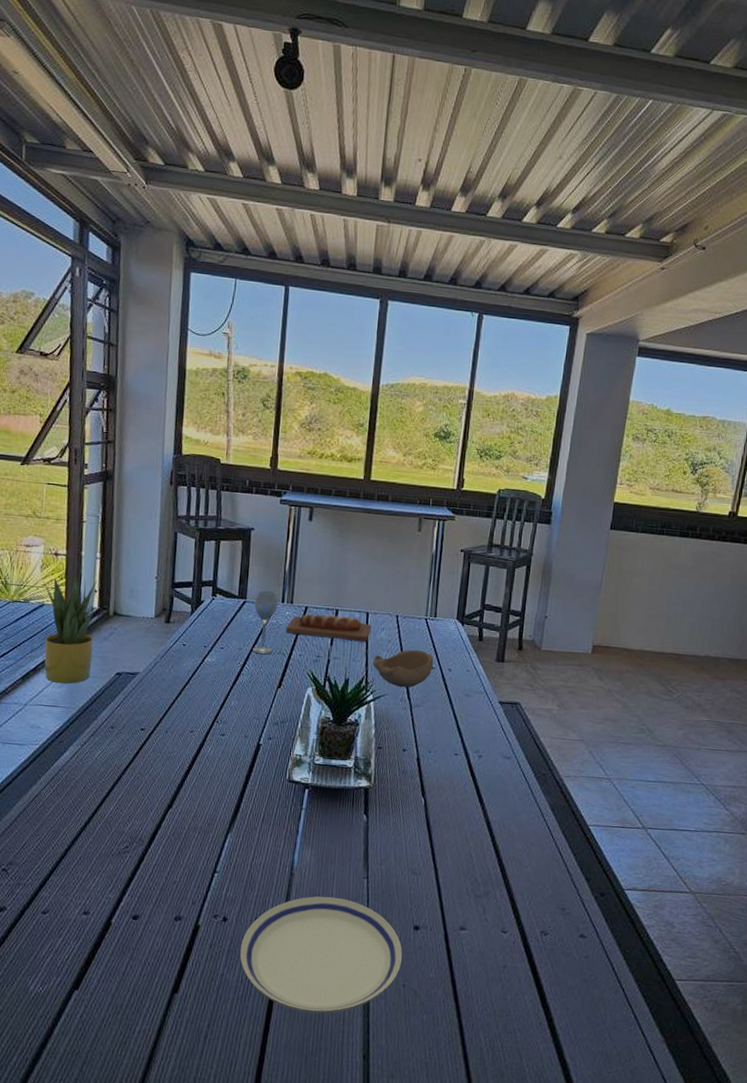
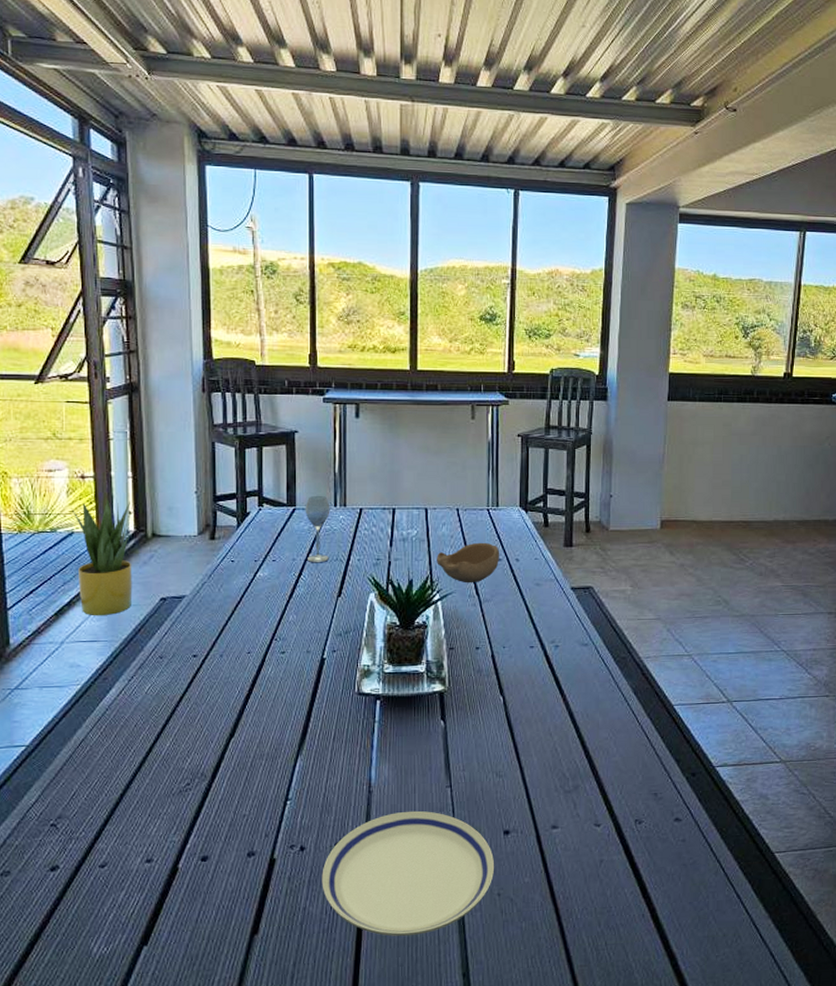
bread loaf: present [285,614,372,642] -> none [340,515,432,539]

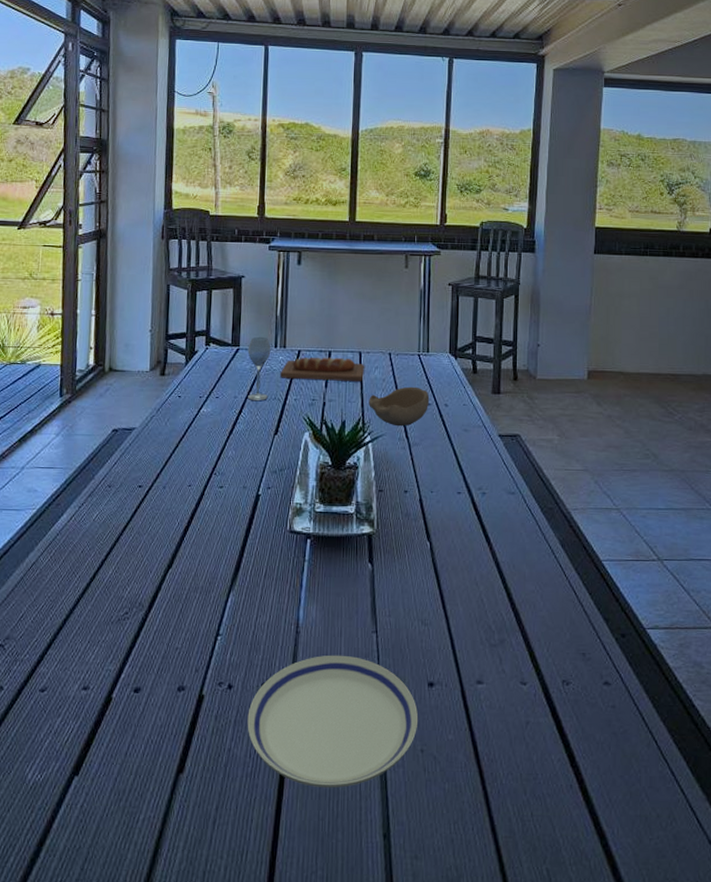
planter: present [71,499,133,615] -> none [40,335,92,443]
bread loaf: none [340,515,432,539] -> present [279,357,365,382]

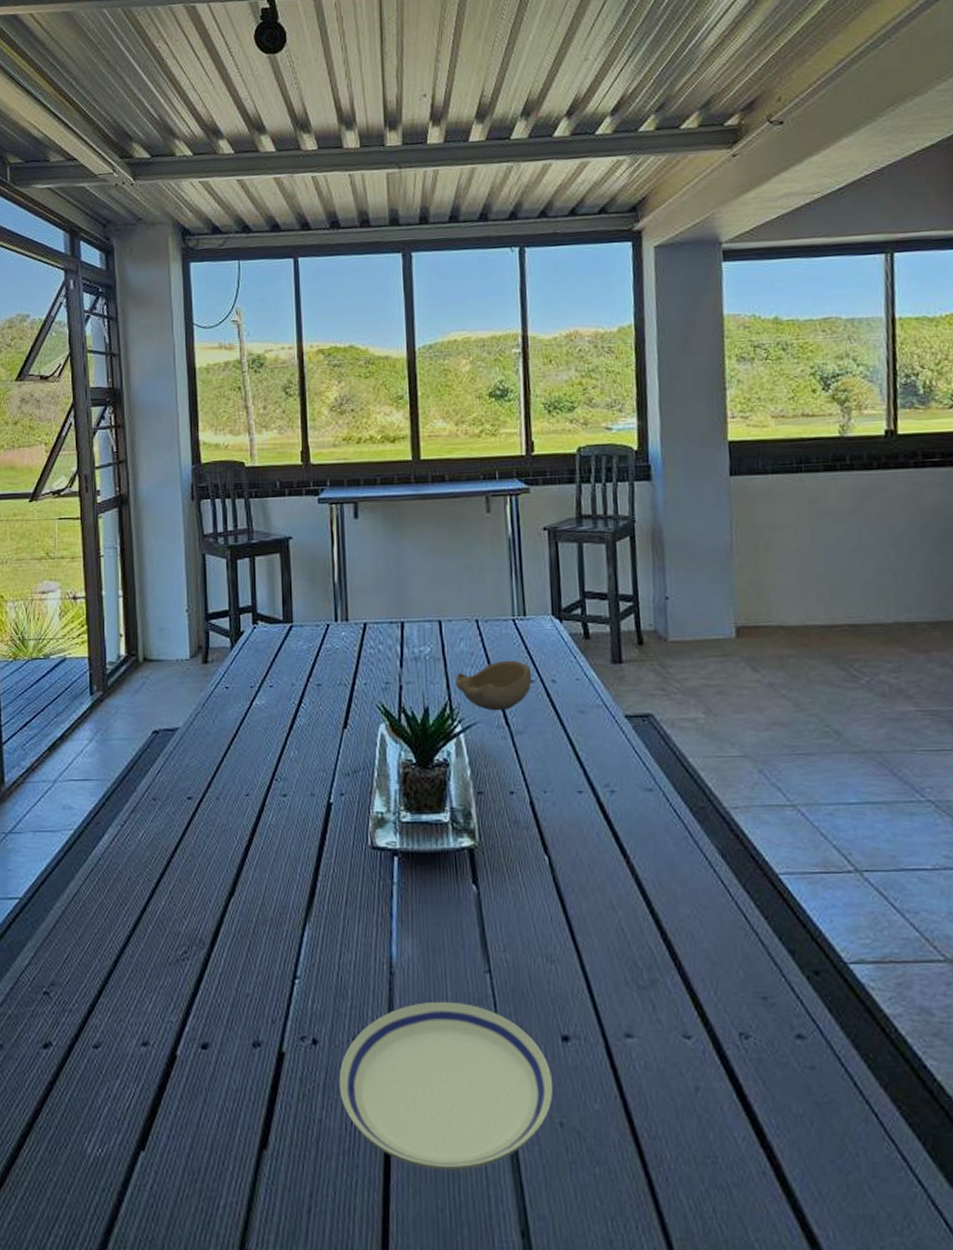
wineglass: present [247,336,271,402] -> none [303,609,332,689]
bread loaf: present [279,357,365,382] -> none [343,629,448,659]

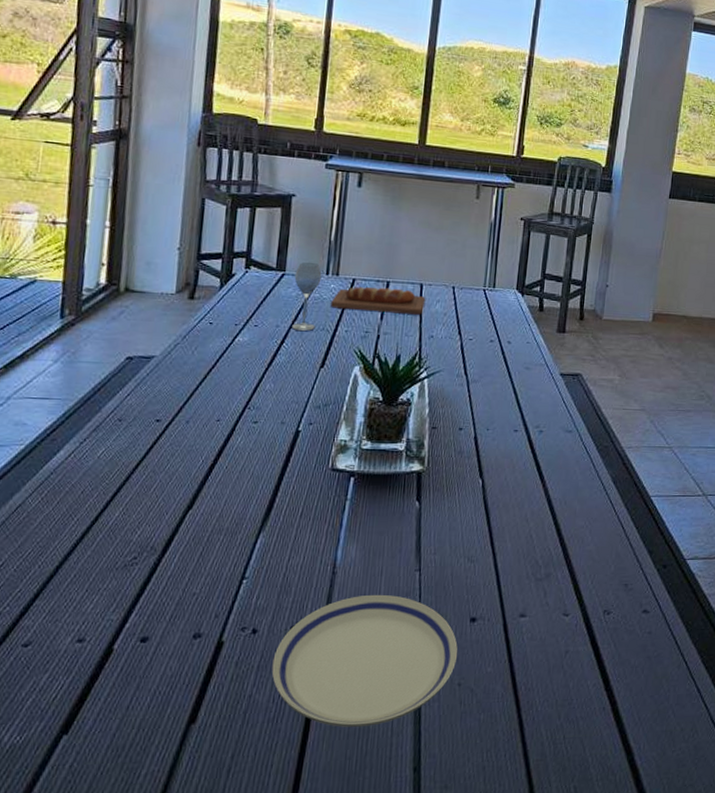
wineglass: none [303,609,332,689] -> present [292,262,322,332]
bread loaf: none [343,629,448,659] -> present [330,287,426,315]
bowl: present [455,660,533,711] -> none [427,322,493,363]

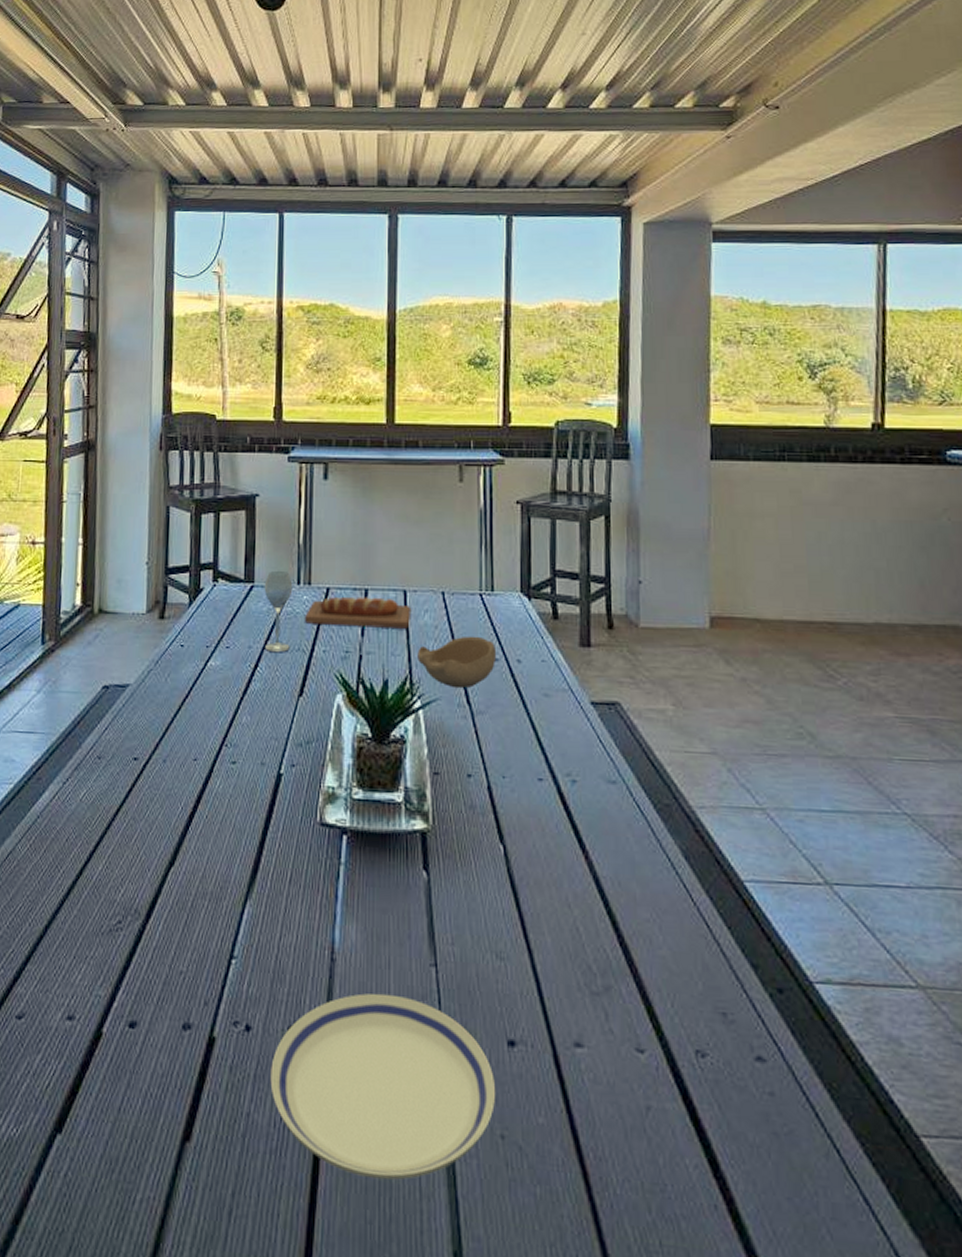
bowl: none [427,322,493,363] -> present [417,636,497,689]

